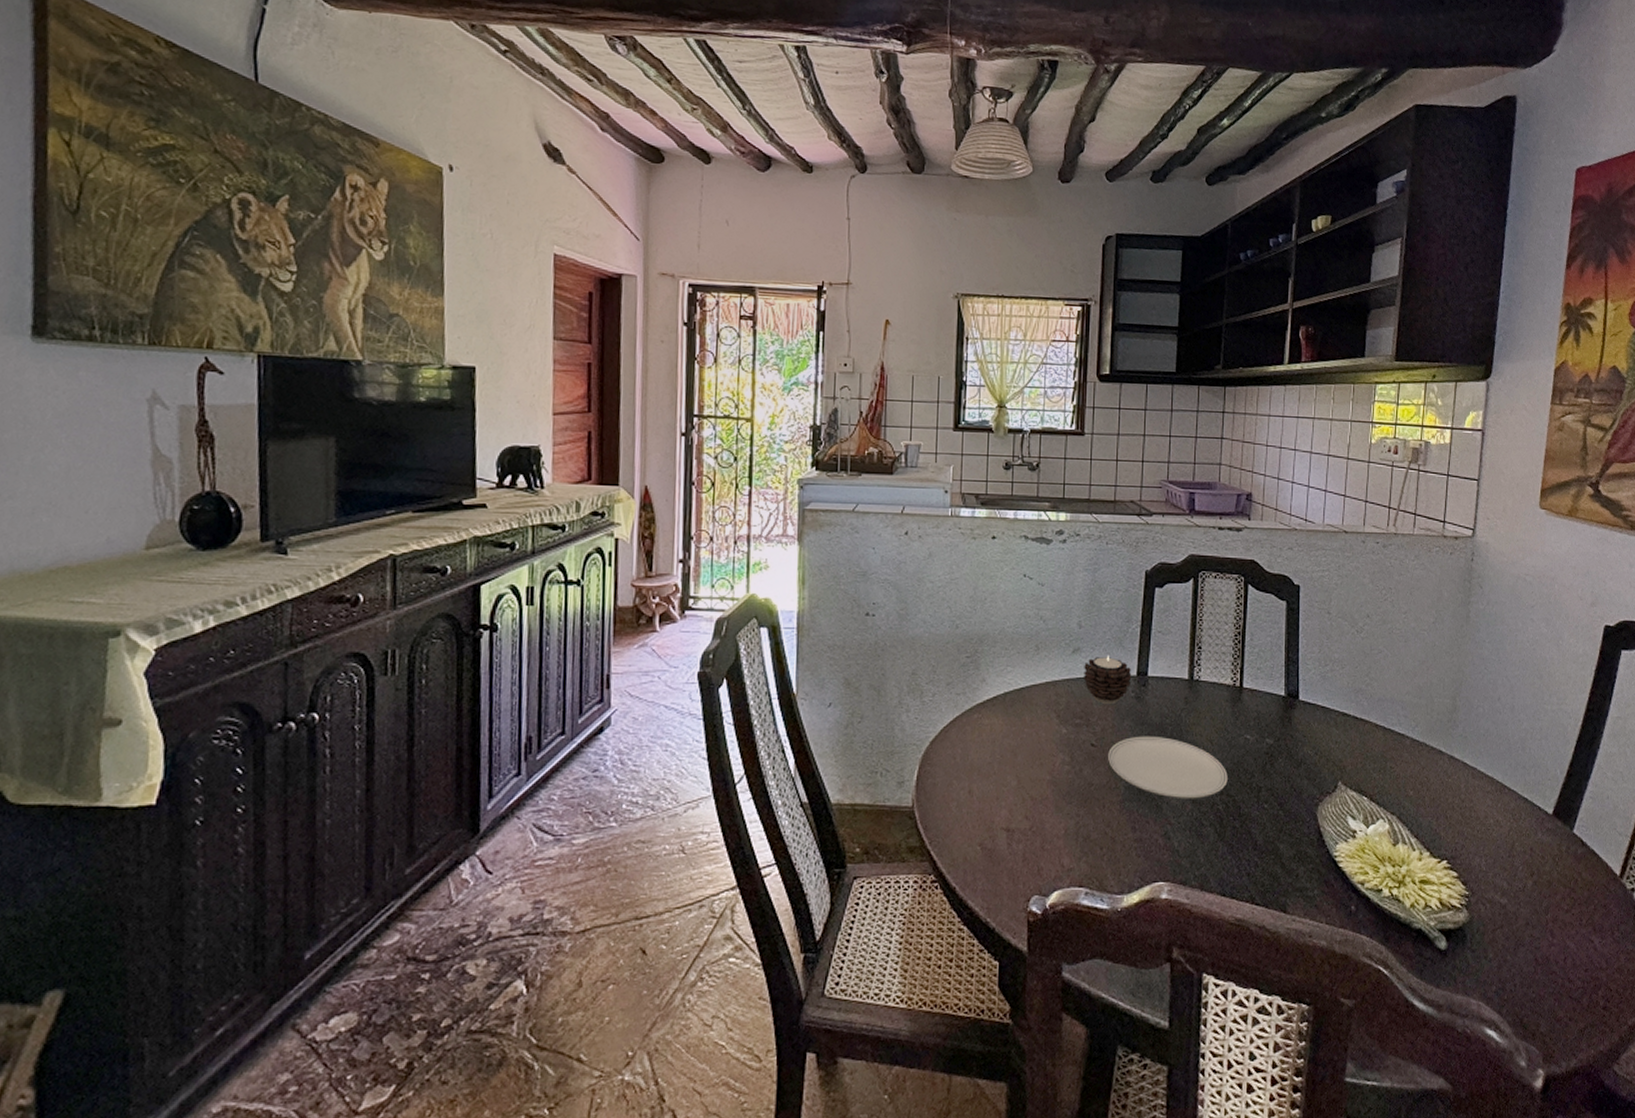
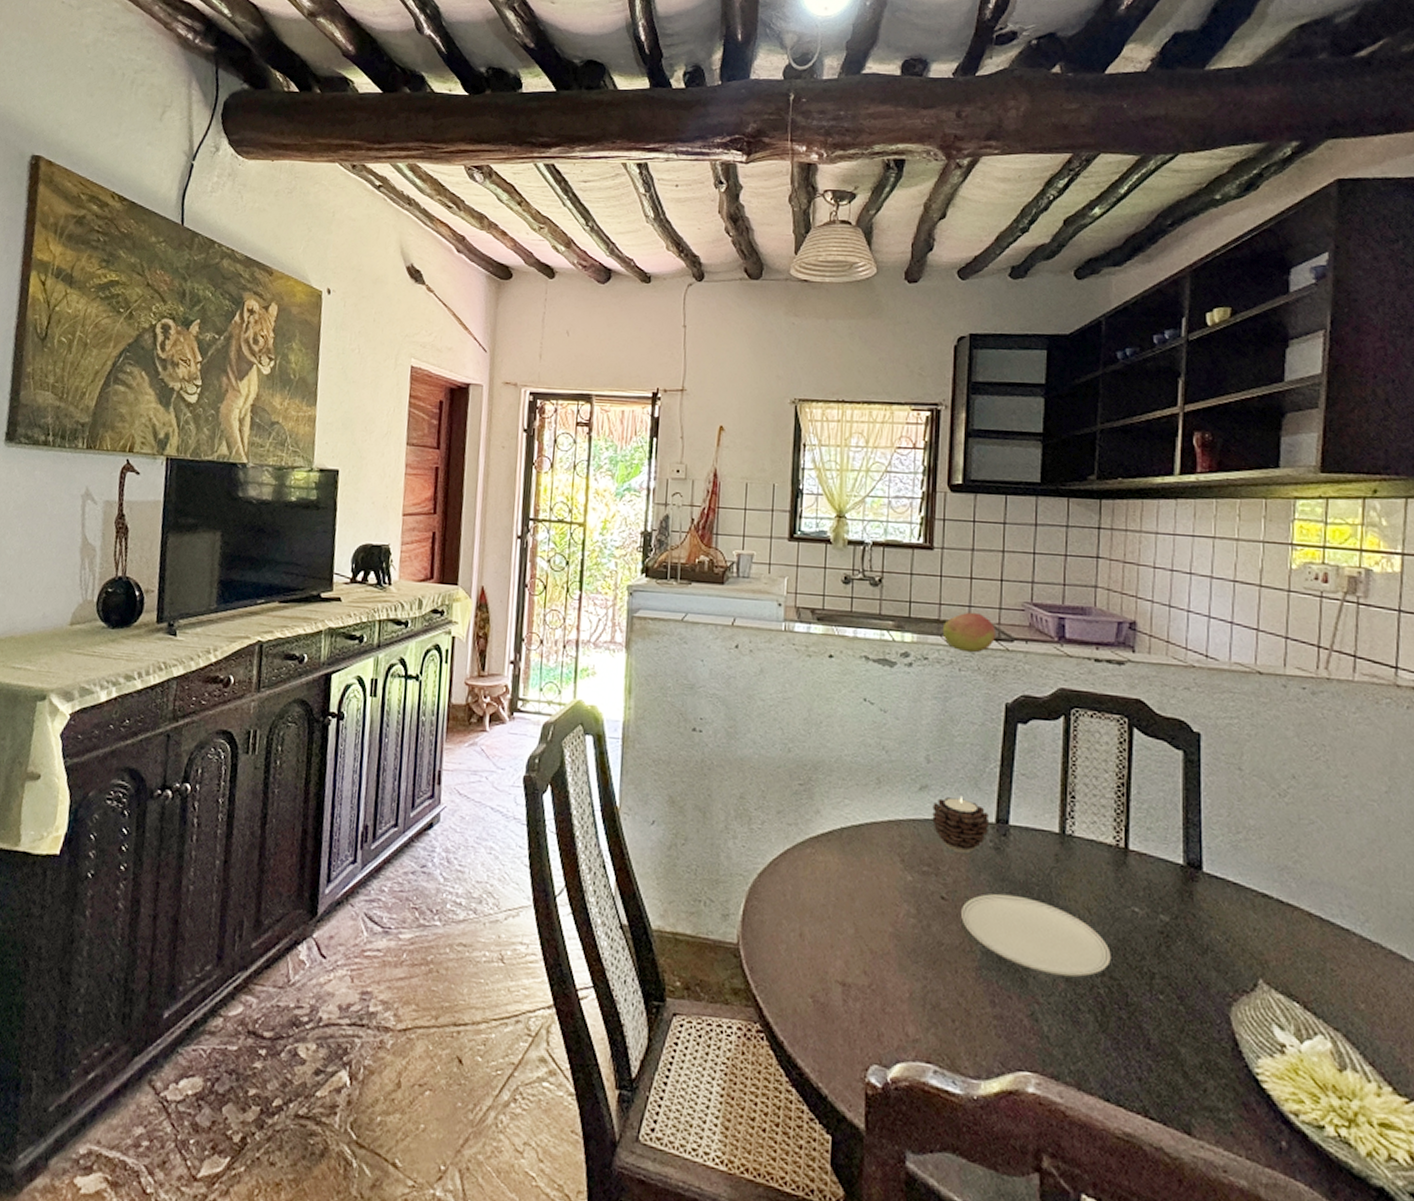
fruit: none [1092,491,1138,528] -> present [942,612,997,653]

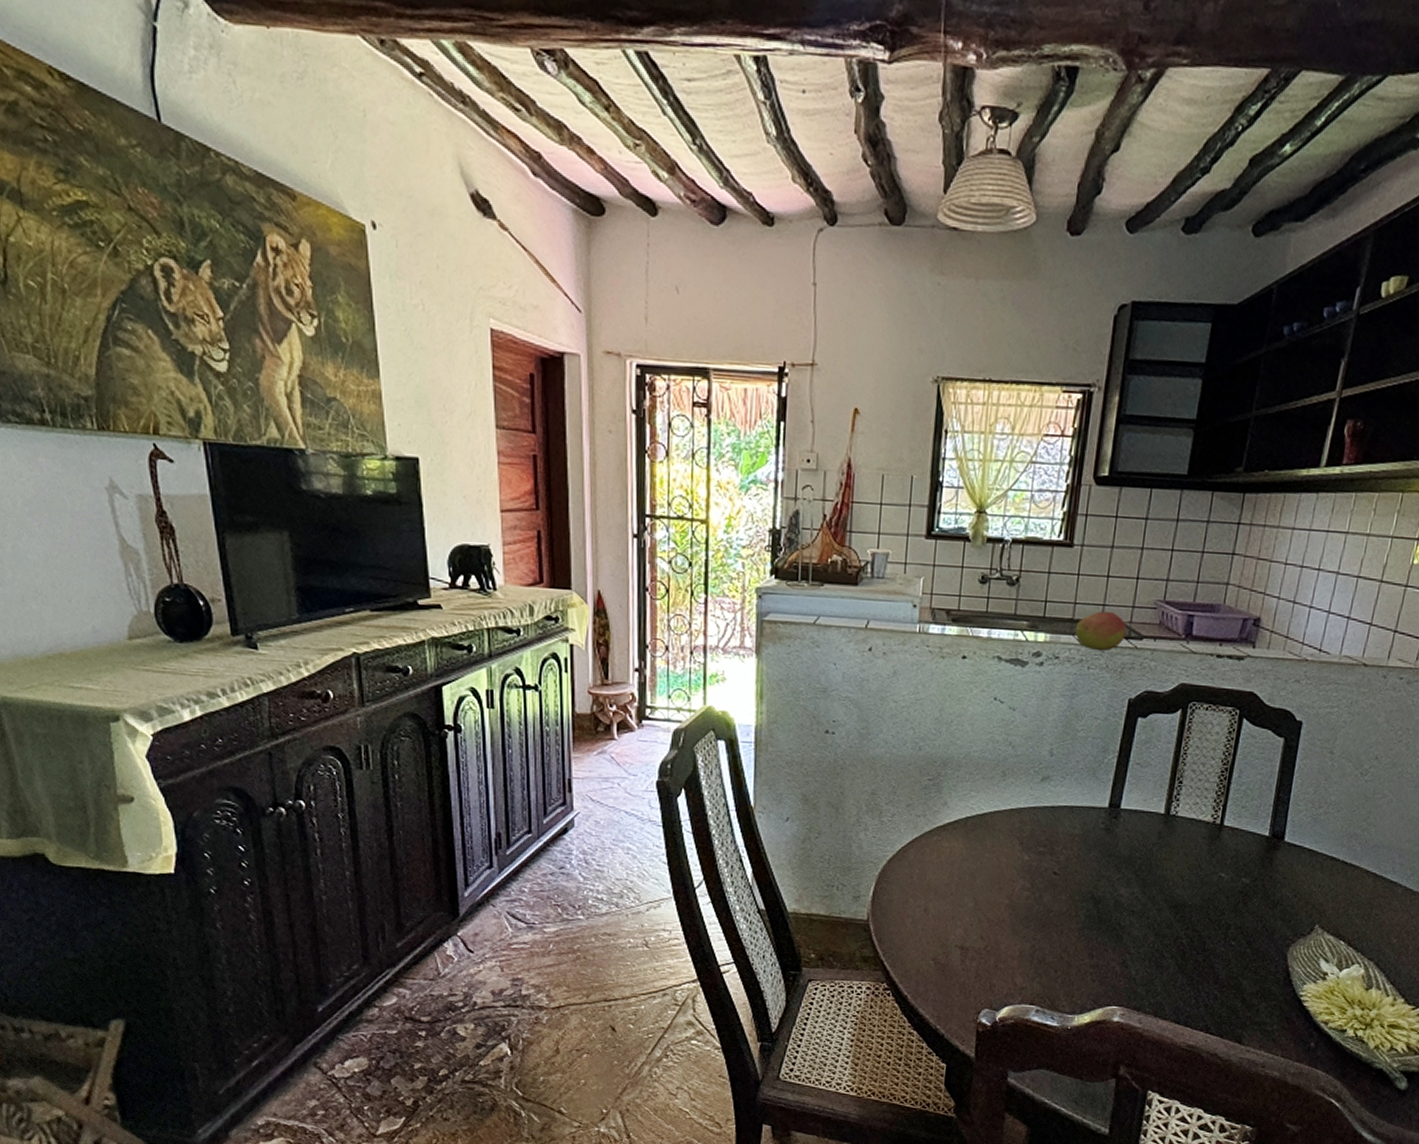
candle: present [932,797,990,853] -> none [1051,786,1103,834]
plate: present [961,893,1111,978] -> none [1070,867,1196,932]

